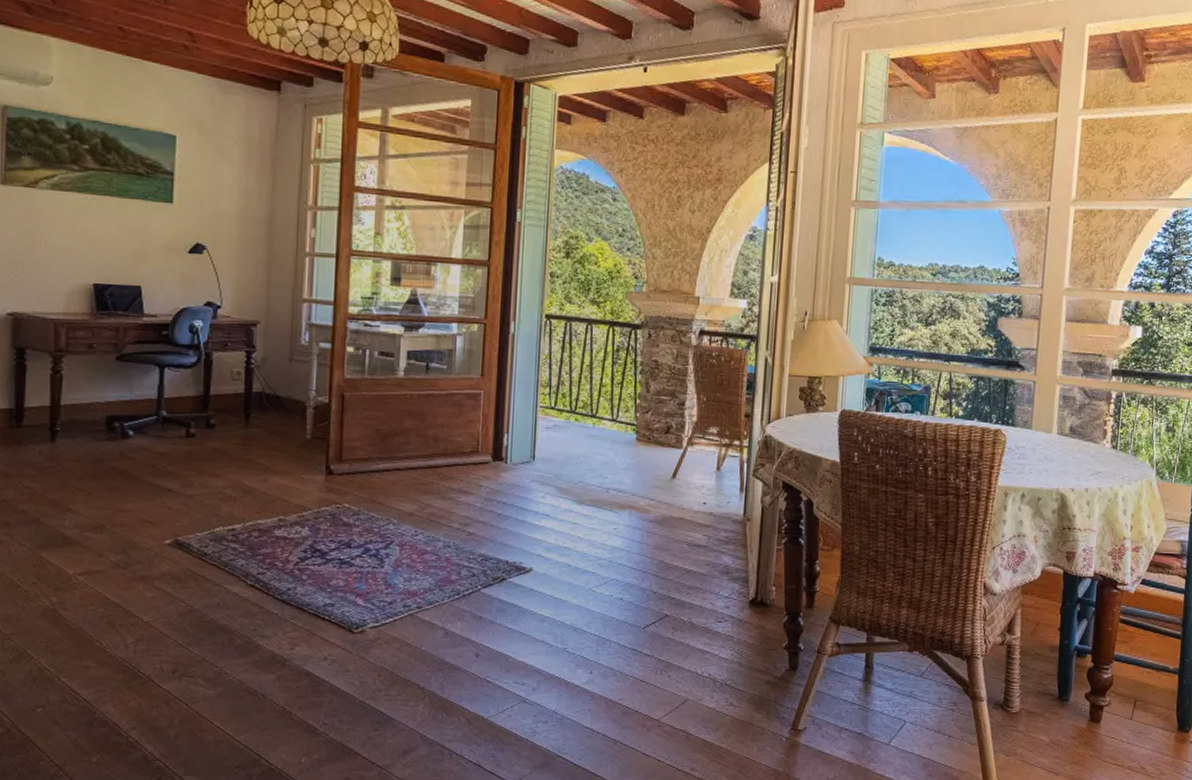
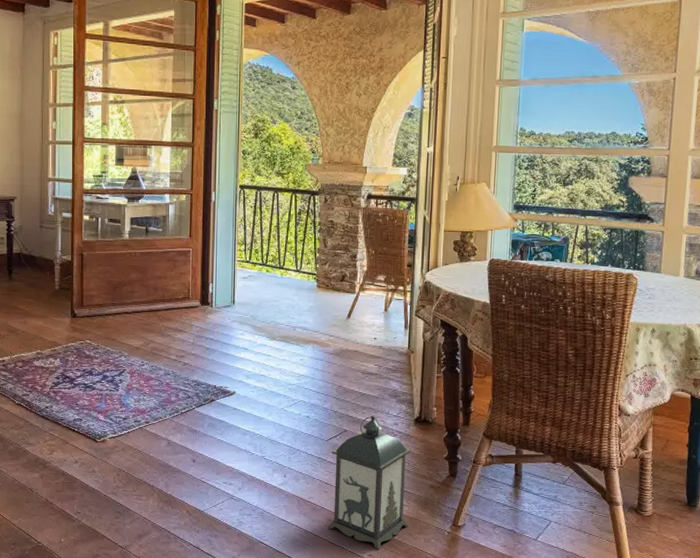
lantern: none [642,597,745,761] -> present [328,415,412,550]

